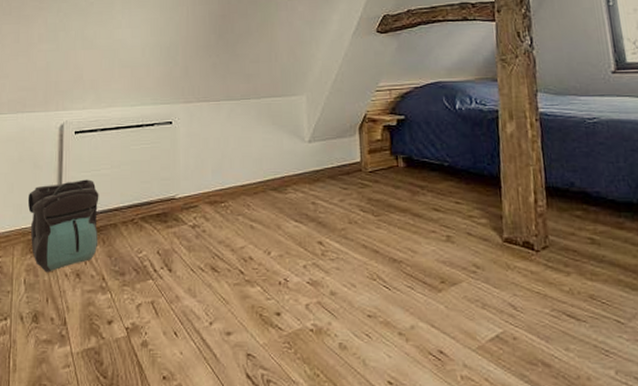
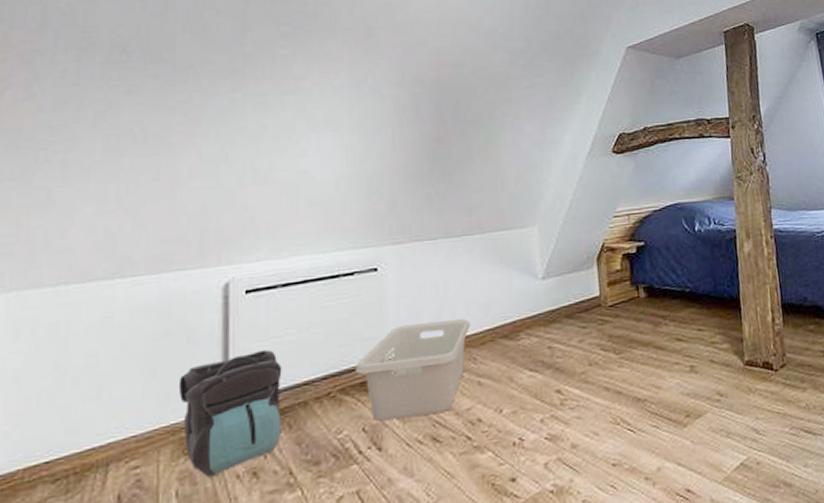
laundry basket: none [153,170,245,248] -> present [355,319,470,422]

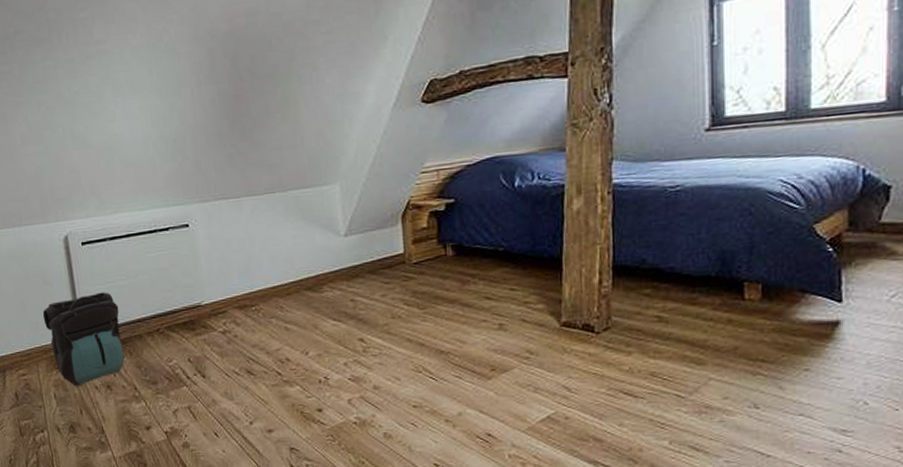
laundry basket: present [355,319,470,422] -> none [178,271,276,355]

